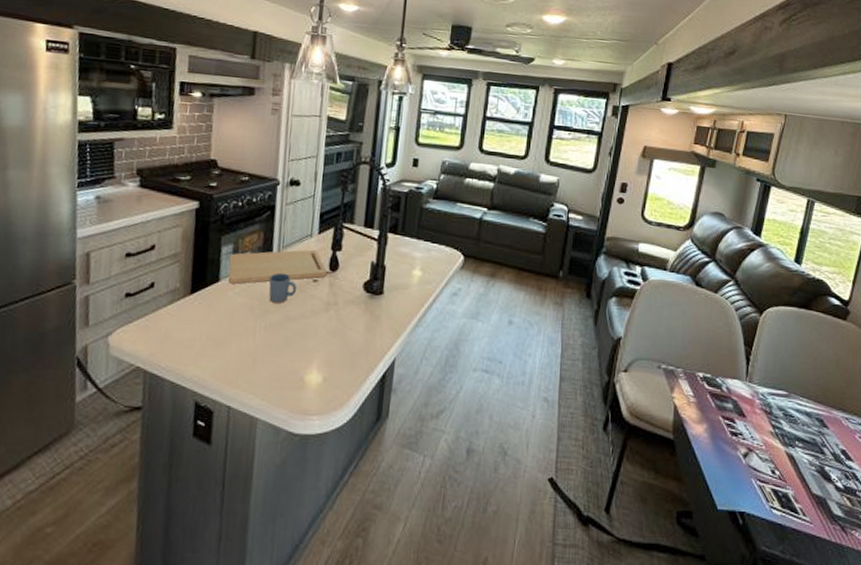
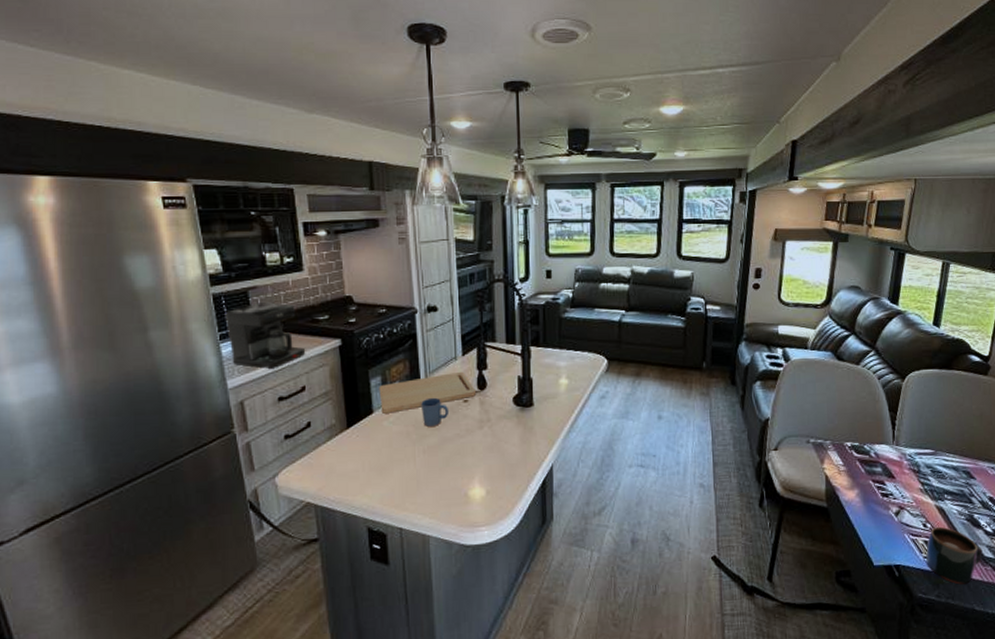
coffee maker: none [86,155,162,223] -> present [225,302,306,369]
mug: none [772,475,832,542] -> present [926,526,983,585]

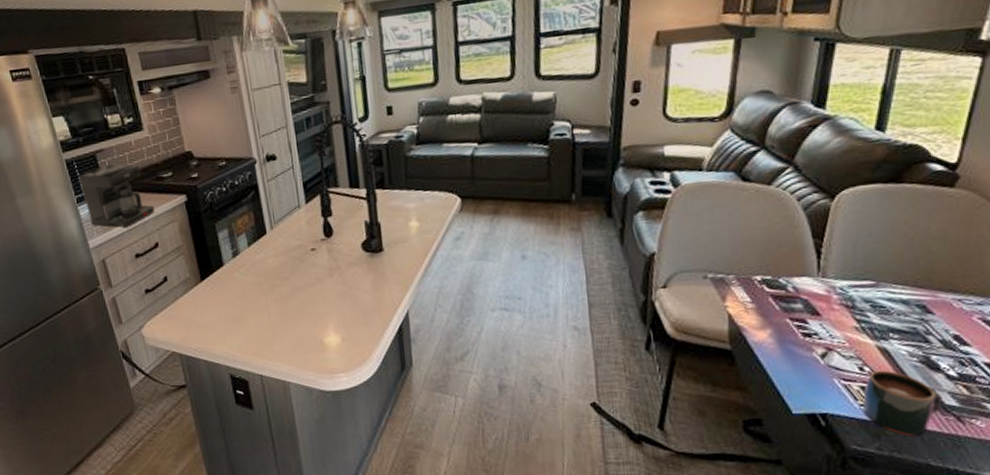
cutting board: present [379,371,475,414] -> none [226,219,323,266]
mug: present [421,397,450,428] -> none [269,247,298,278]

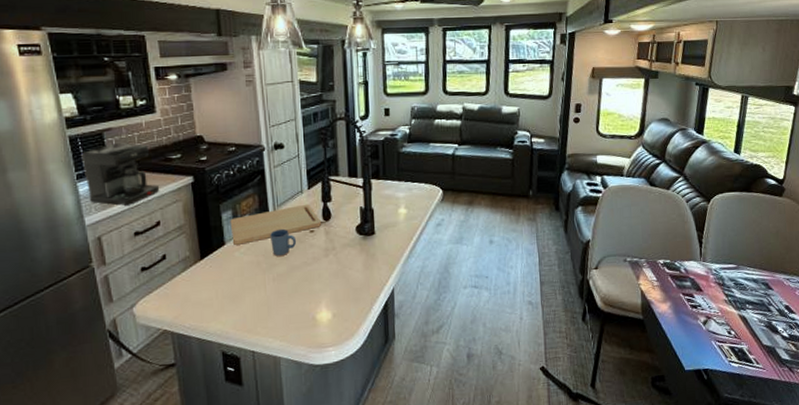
cutting board: none [226,219,323,266] -> present [230,204,321,245]
mug: none [269,247,298,278] -> present [270,228,297,257]
mug: present [863,370,943,436] -> none [731,333,780,385]

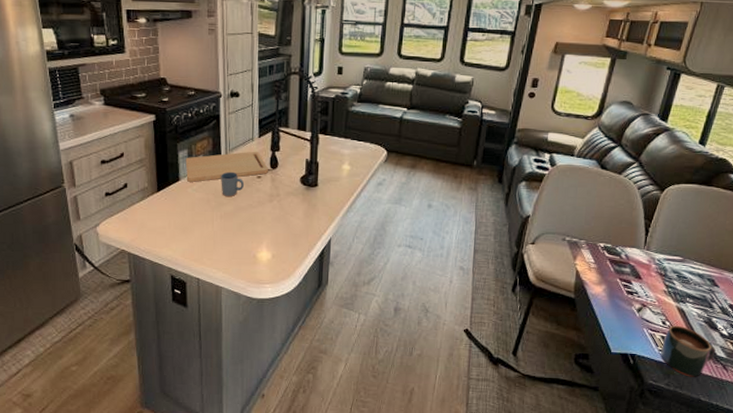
coffee maker: present [81,143,160,206] -> none [59,78,125,136]
mug: none [731,333,780,385] -> present [660,325,716,377]

